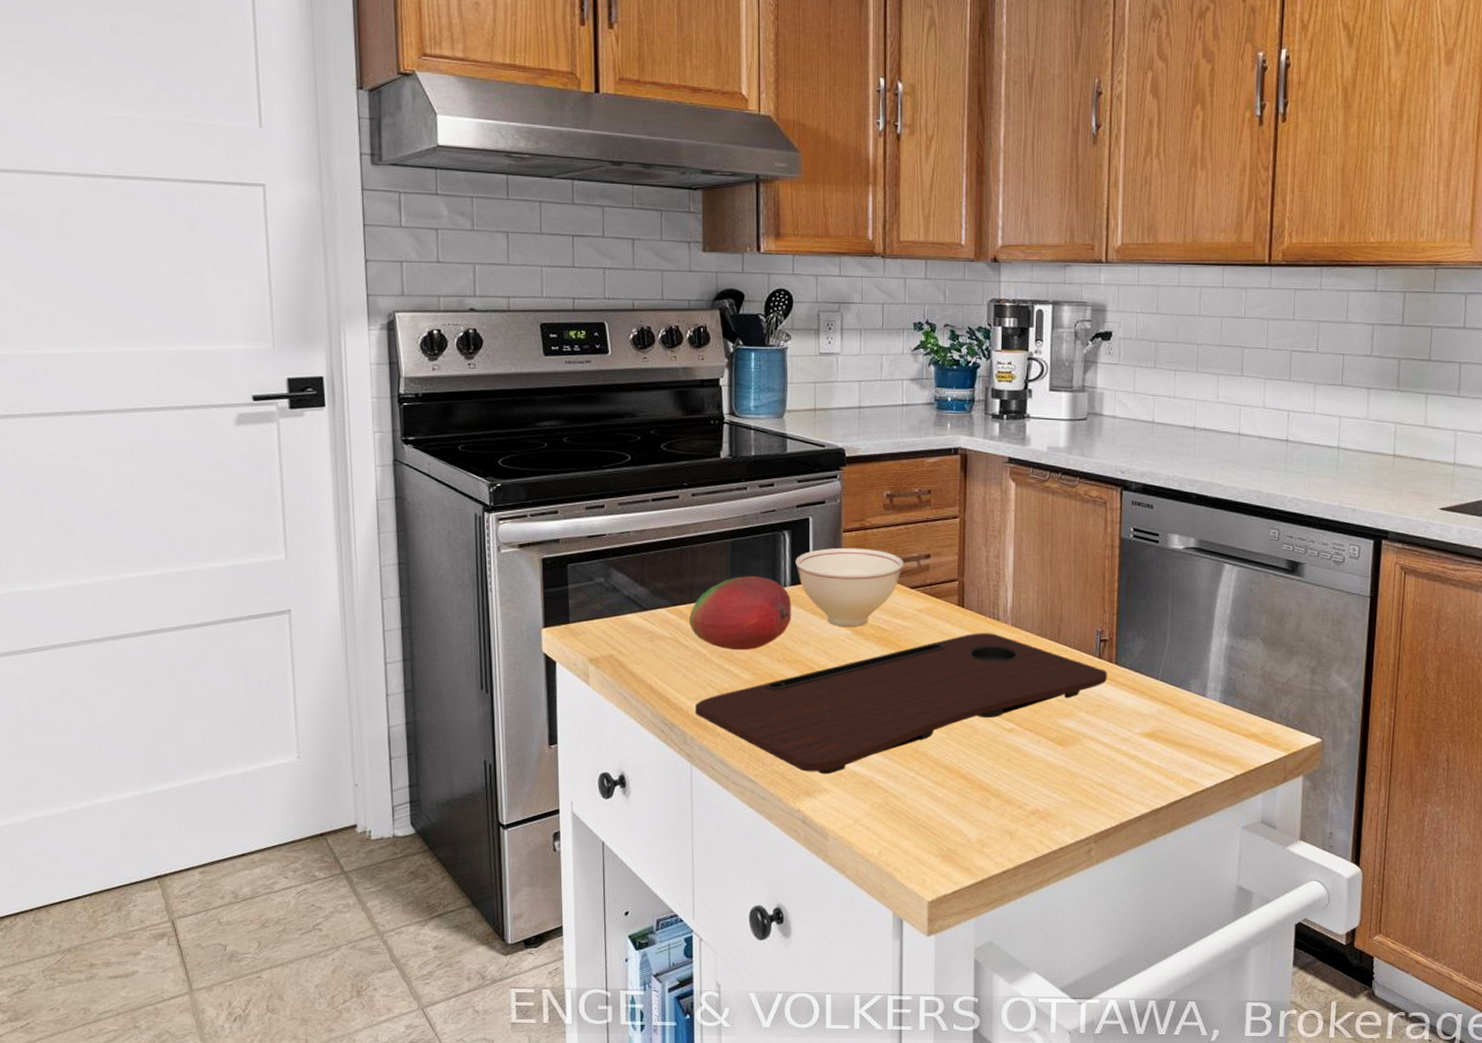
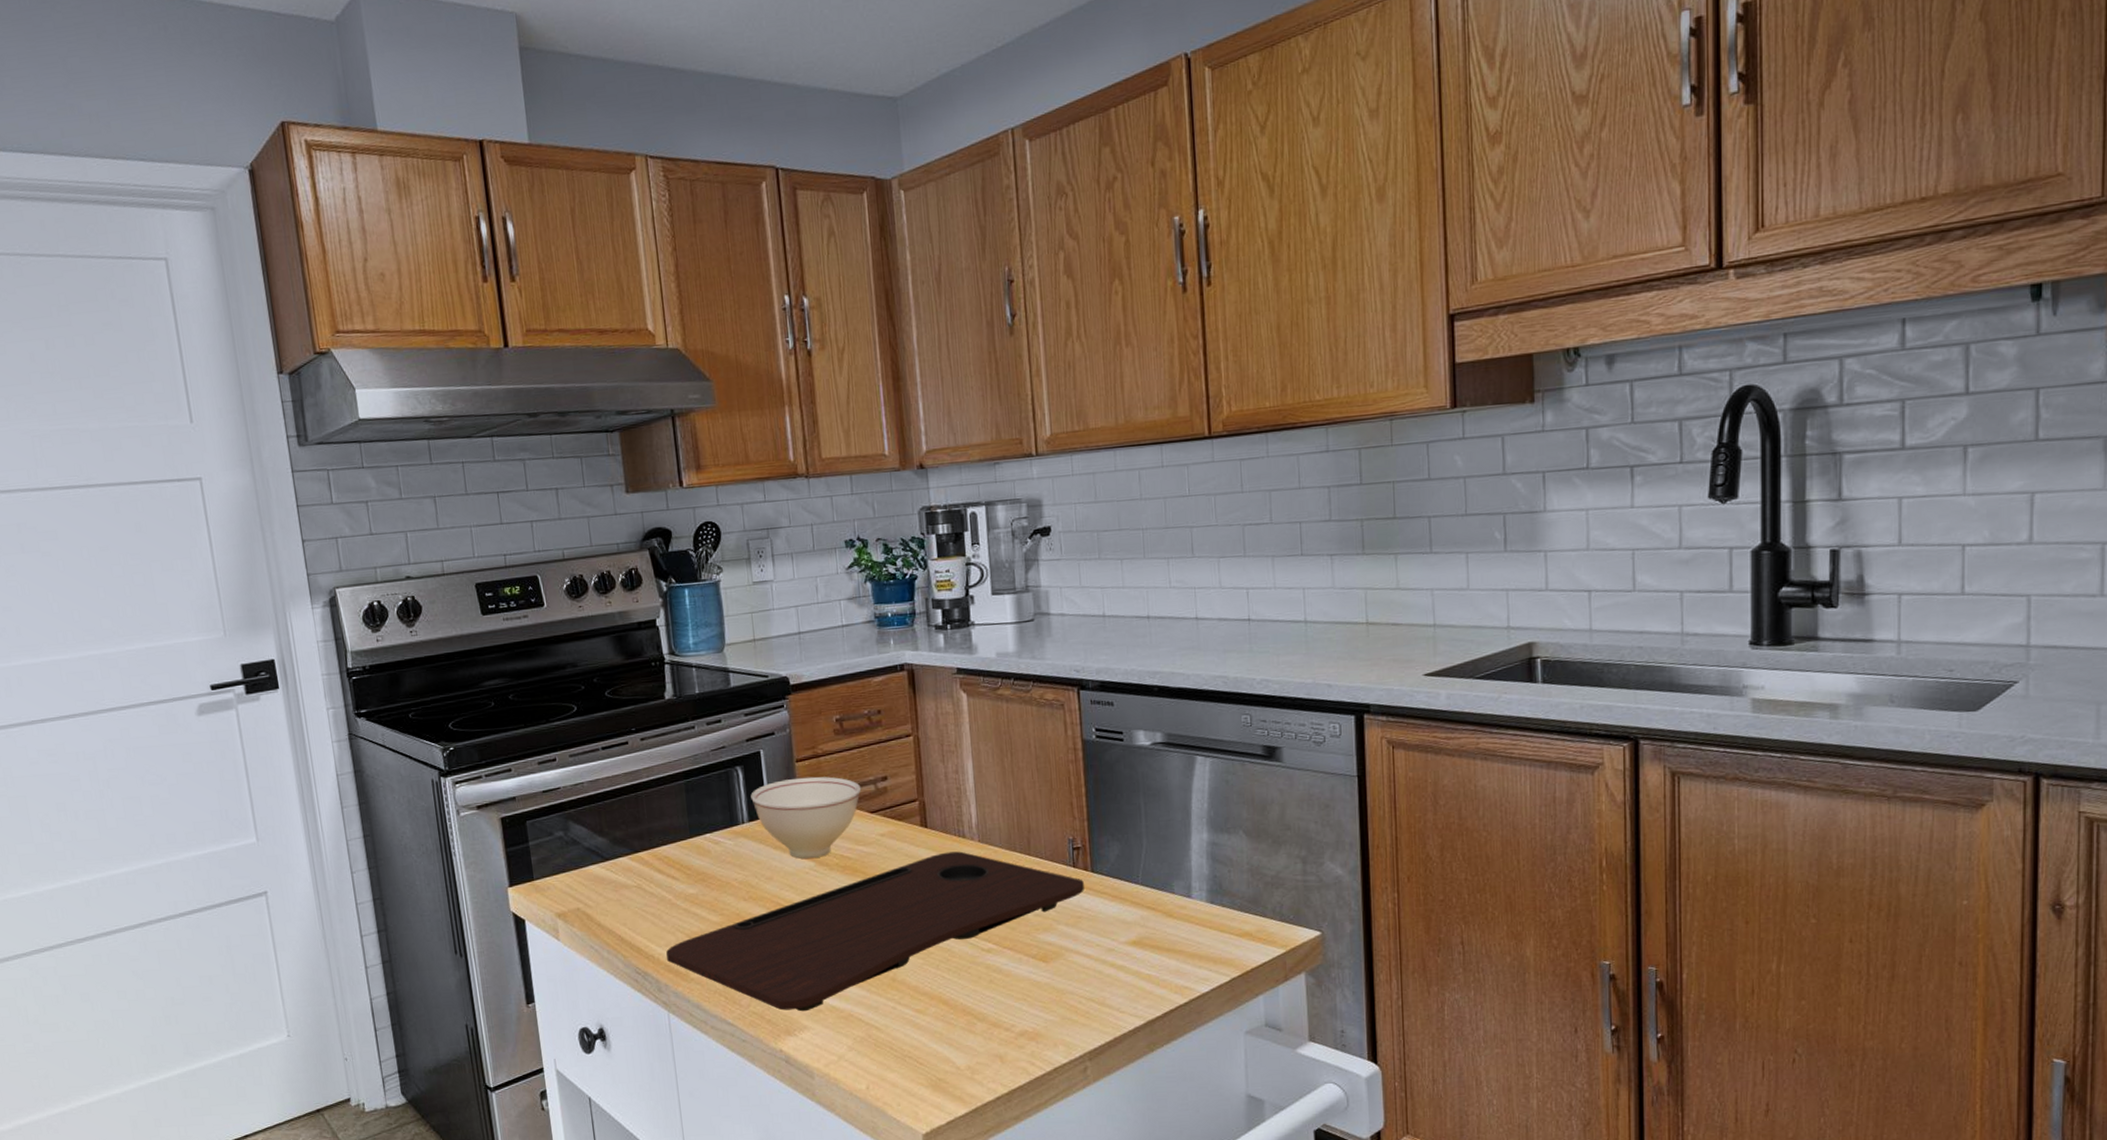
fruit: present [689,575,792,651] -> none [651,815,753,893]

